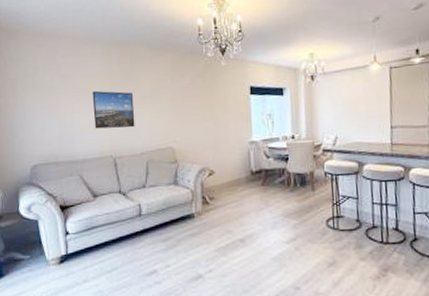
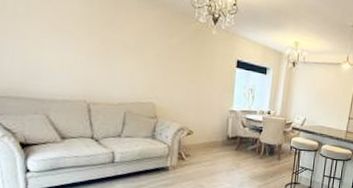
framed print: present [92,90,135,129] -> none [65,29,115,77]

